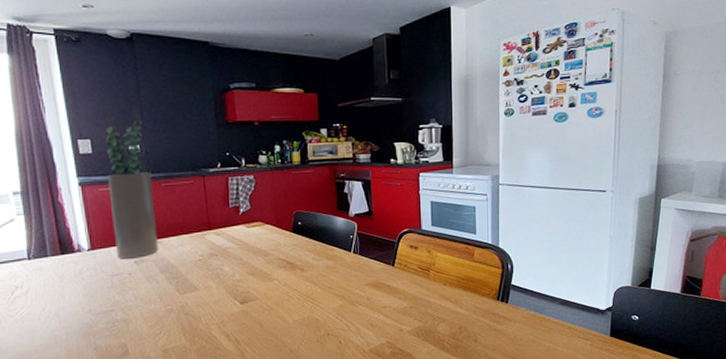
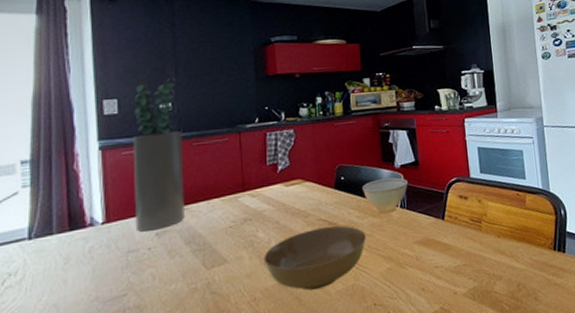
bowl: none [229,265,322,318] -> present [263,225,367,291]
bowl: none [318,225,361,258] -> present [362,177,408,214]

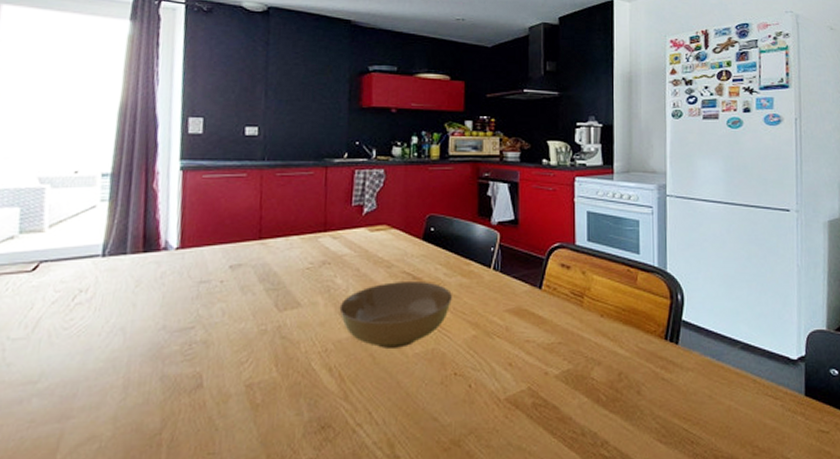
vase: present [133,69,184,233] -> none [209,91,267,264]
bowl: present [362,177,408,214] -> none [453,235,504,275]

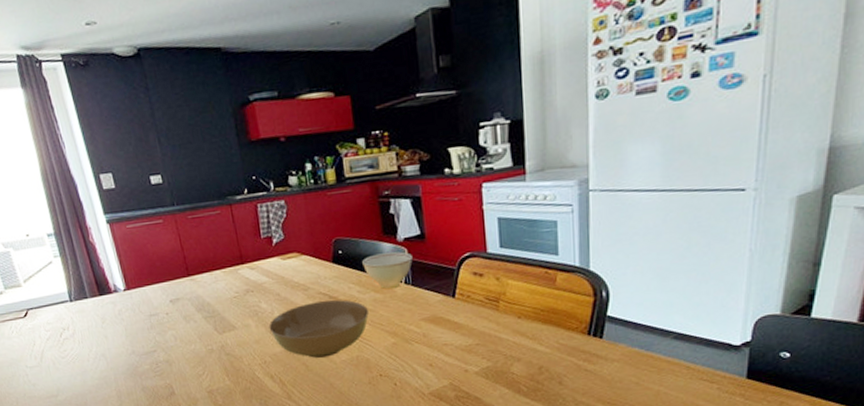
bowl: none [453,235,504,275] -> present [362,251,413,290]

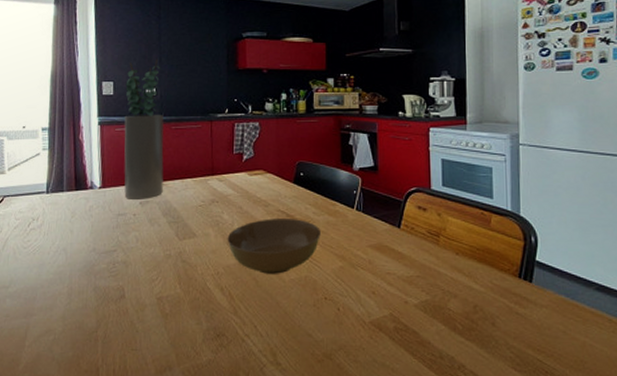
vase: none [124,139,192,300] -> present [124,58,164,201]
bowl: present [362,251,413,290] -> none [320,180,365,214]

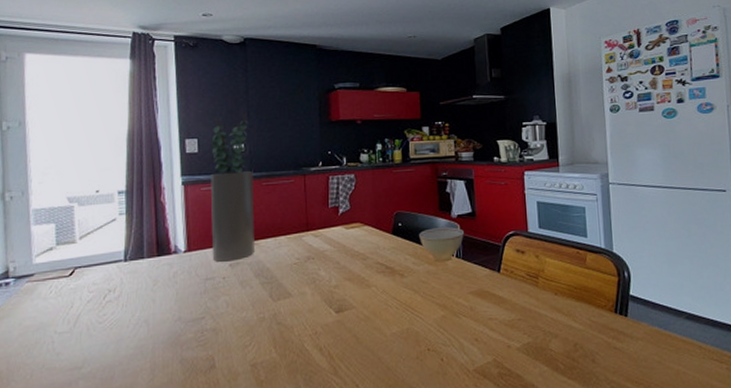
bowl: present [227,219,322,274] -> none [324,270,422,330]
bowl: none [320,180,365,214] -> present [419,227,464,263]

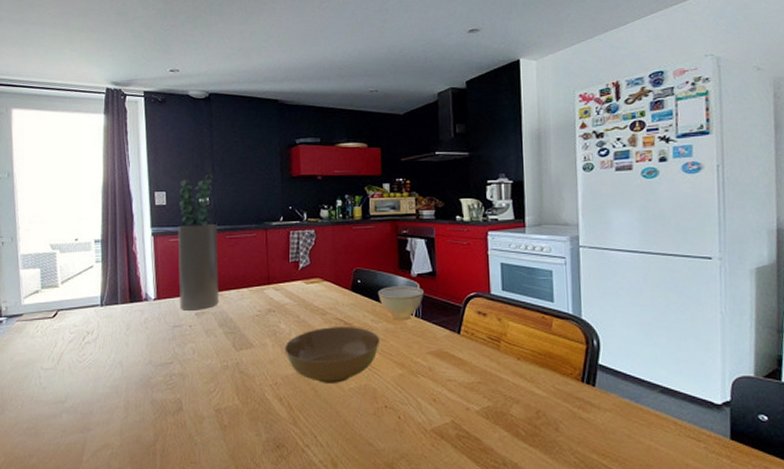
bowl: none [324,270,422,330] -> present [285,327,381,383]

